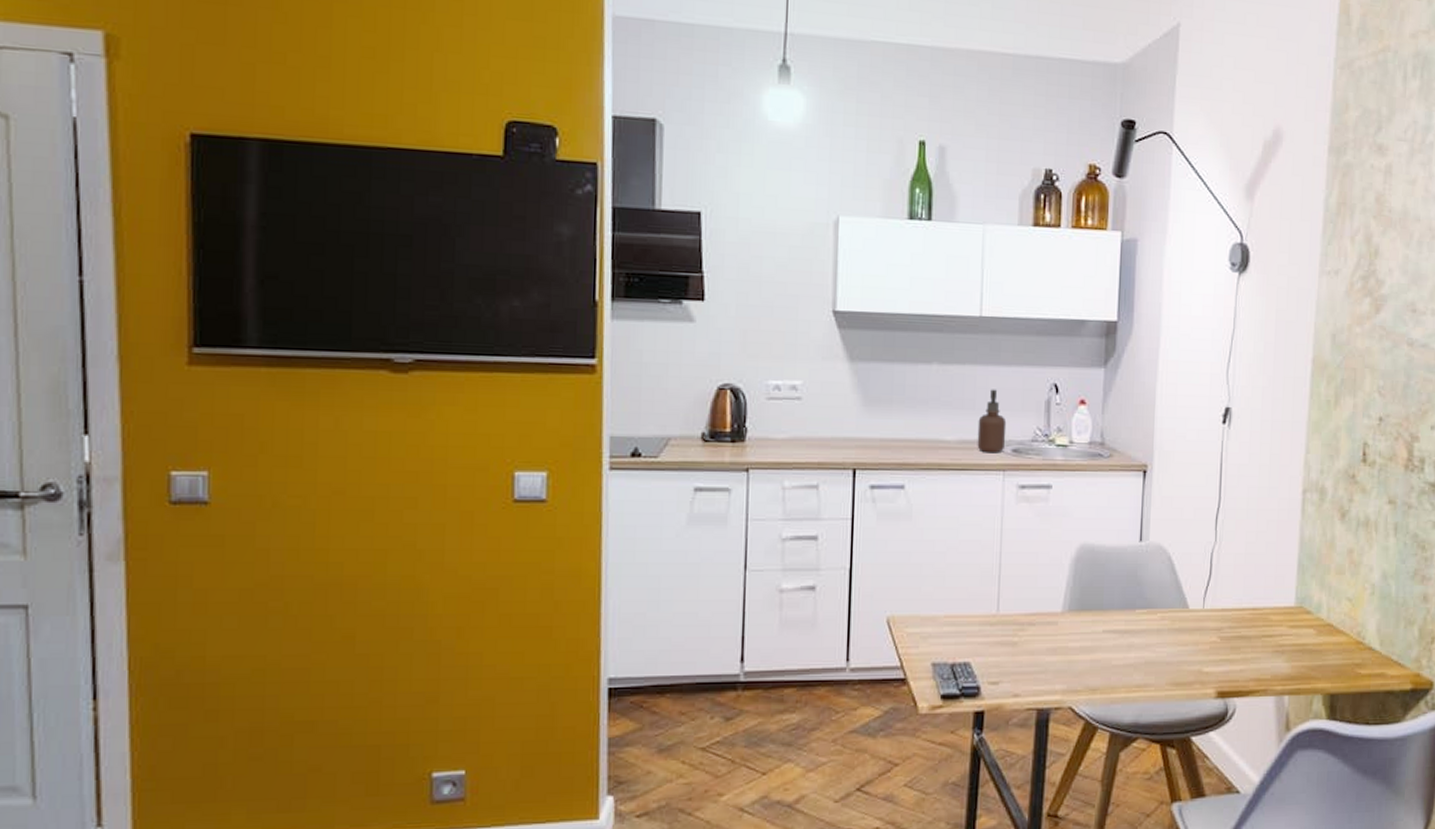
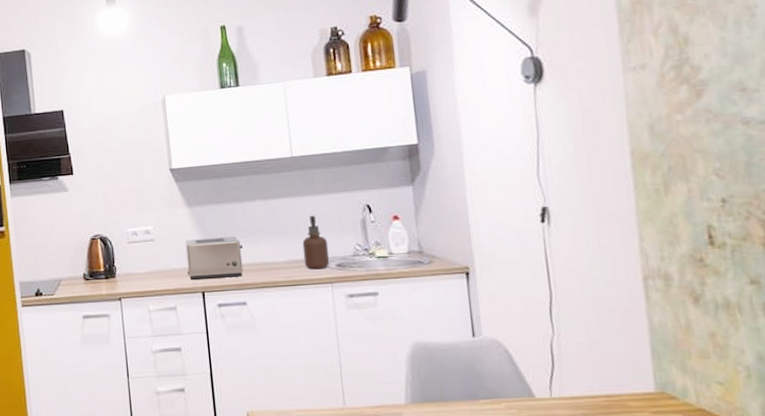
toaster: none [838,403,909,454] -> present [185,237,244,280]

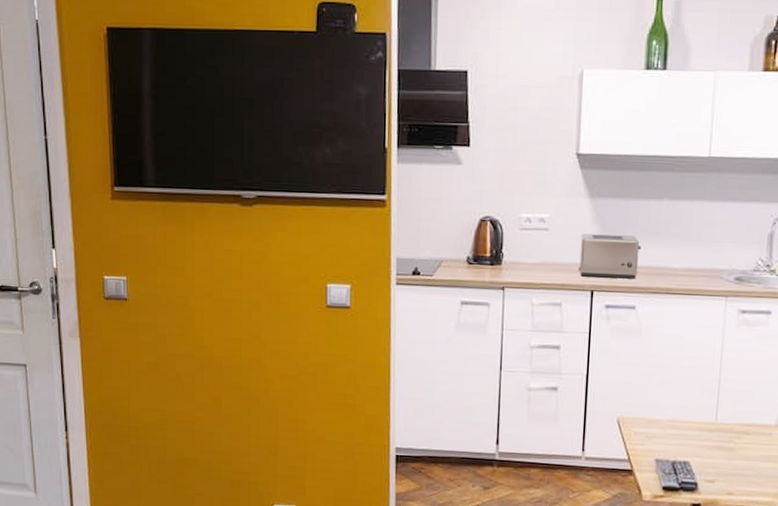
soap dispenser: present [302,215,330,270] -> none [702,223,731,281]

